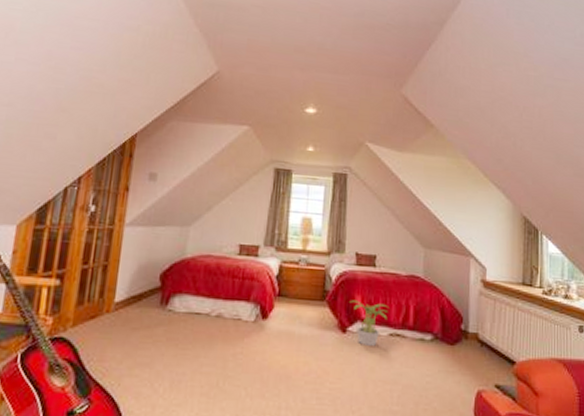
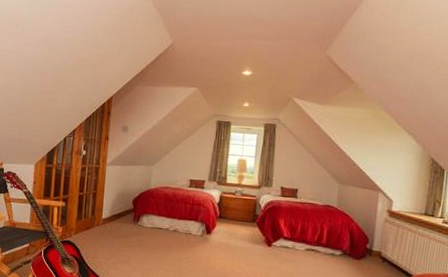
potted plant: present [350,300,390,346] -> none [275,222,307,257]

